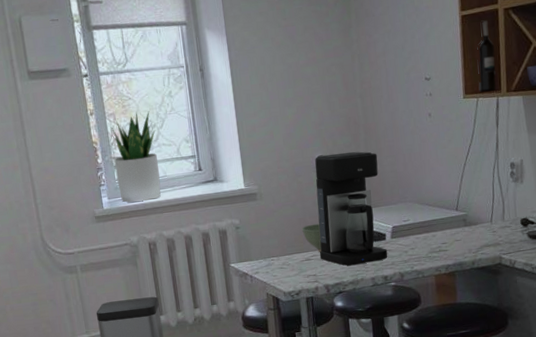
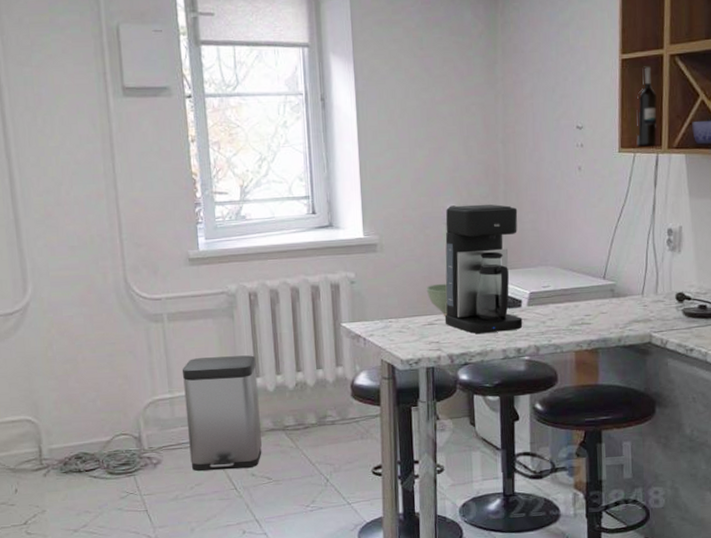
planter: present [110,111,161,203] -> none [214,142,267,246]

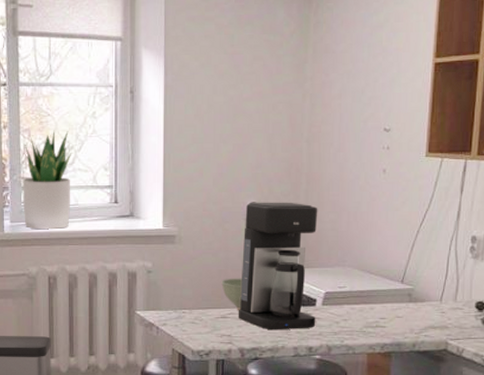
planter: none [214,142,267,246] -> present [23,130,72,230]
wine bottle: present [636,66,657,147] -> none [445,71,469,153]

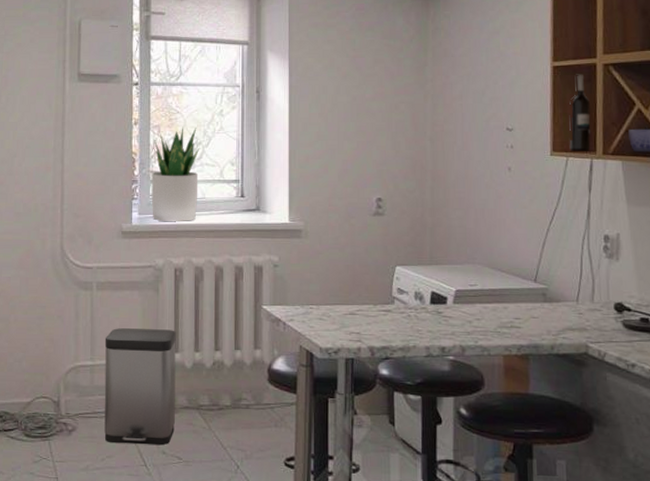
bowl: present [221,278,243,311] -> none [349,273,371,308]
coffee maker: present [238,202,318,330] -> none [366,198,448,329]
wine bottle: none [445,71,469,153] -> present [569,74,591,152]

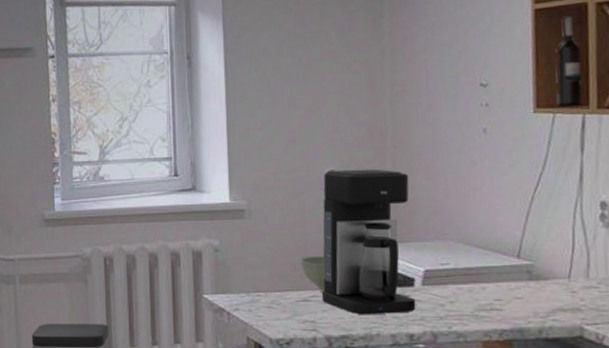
planter: present [151,127,200,222] -> none [74,101,127,207]
bowl: none [349,273,371,308] -> present [300,255,325,293]
coffee maker: none [366,198,448,329] -> present [321,169,416,315]

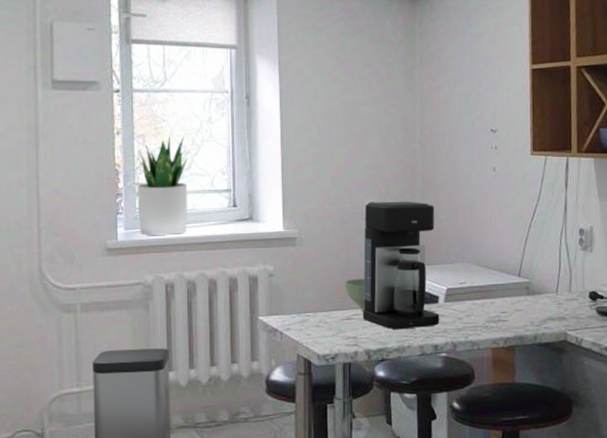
planter: none [74,101,127,207] -> present [137,135,189,236]
wine bottle: present [555,16,583,107] -> none [547,76,567,151]

